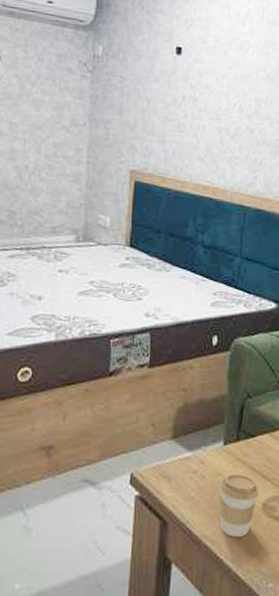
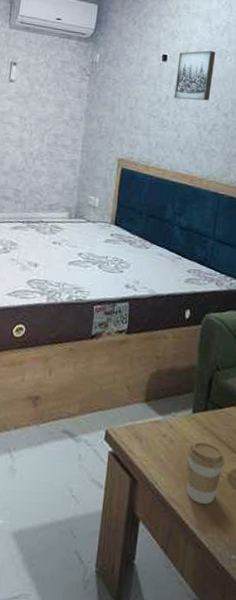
wall art: none [191,42,237,101] -> present [173,50,216,101]

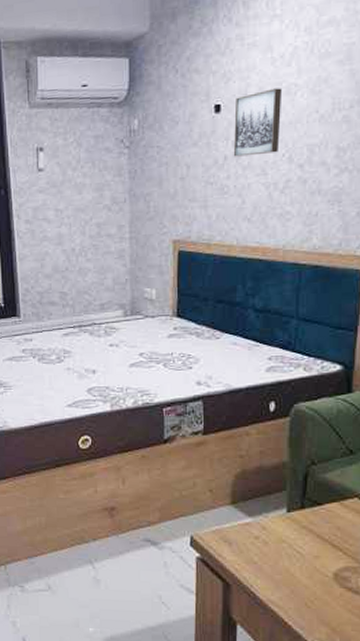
coffee cup: present [186,442,225,505] -> none [284,542,330,606]

